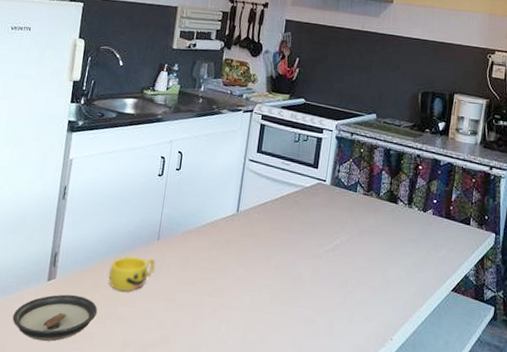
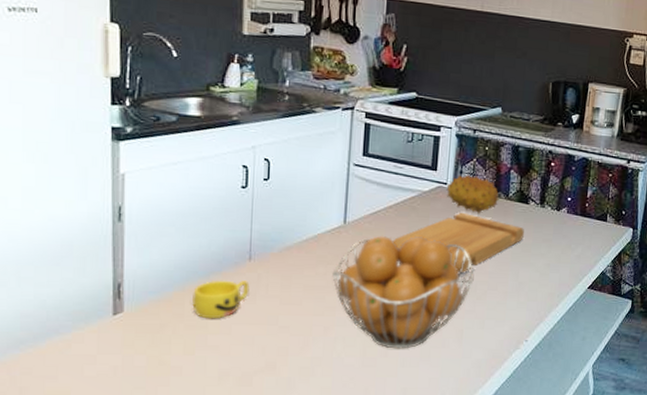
saucer: present [12,294,98,342] -> none [73,328,183,381]
fruit basket: none [223,225,346,336] -> present [332,235,474,349]
cutting board: none [276,208,393,266] -> present [392,212,524,272]
fruit: none [325,173,371,210] -> present [446,174,500,213]

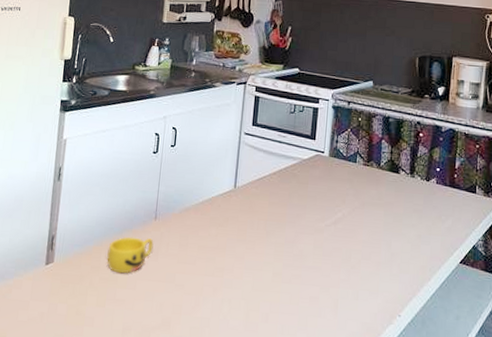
fruit basket: present [332,235,474,349] -> none [222,200,349,315]
cutting board: present [392,212,524,272] -> none [275,180,395,240]
fruit: present [446,174,500,213] -> none [323,143,372,181]

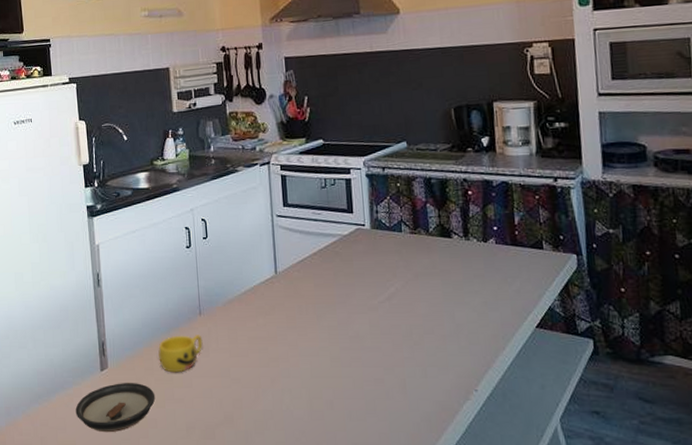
saucer: none [11,278,97,328] -> present [75,383,156,433]

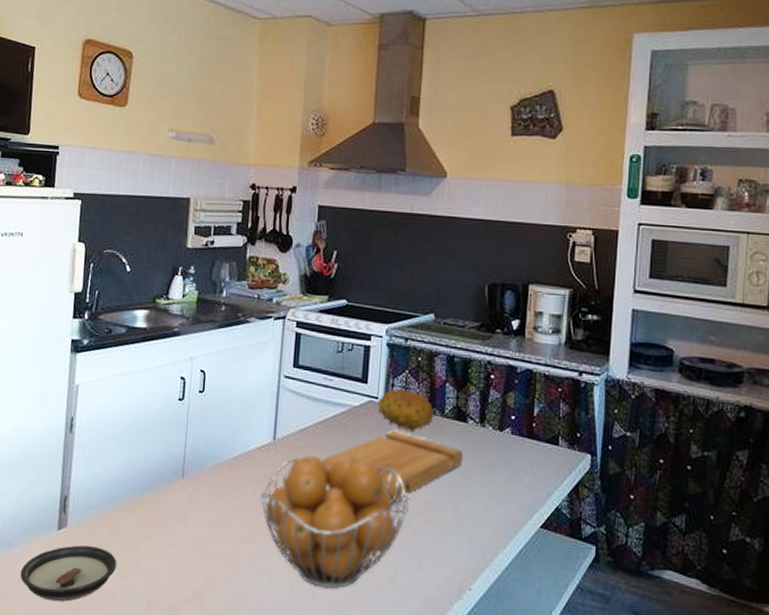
cup: present [158,335,203,373] -> none [127,497,181,541]
fruit basket: none [271,281,408,401] -> present [260,454,409,588]
cutting board: none [322,253,453,316] -> present [322,430,463,501]
fruit: none [365,213,420,252] -> present [377,387,435,432]

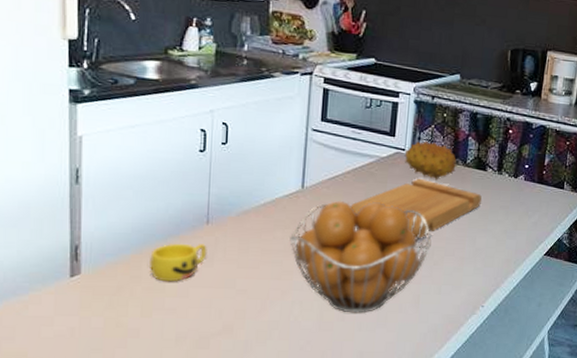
saucer: present [20,545,117,602] -> none [30,290,141,343]
cup: none [127,497,181,541] -> present [150,243,207,282]

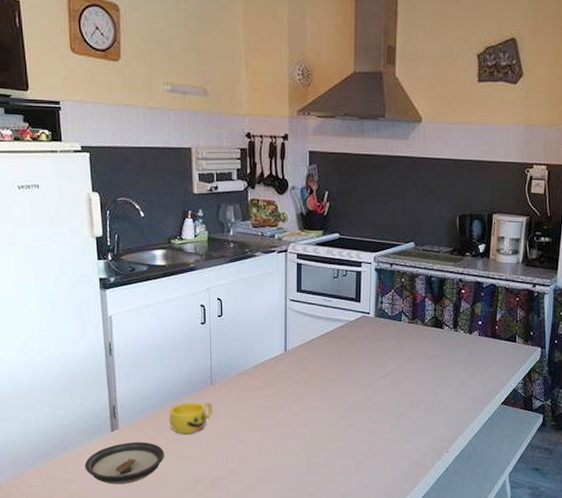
saucer: none [30,290,141,343] -> present [85,442,165,485]
fruit basket: present [290,200,432,313] -> none [278,360,398,459]
cutting board: present [350,178,482,238] -> none [326,338,440,392]
fruit: present [404,140,457,179] -> none [369,304,417,338]

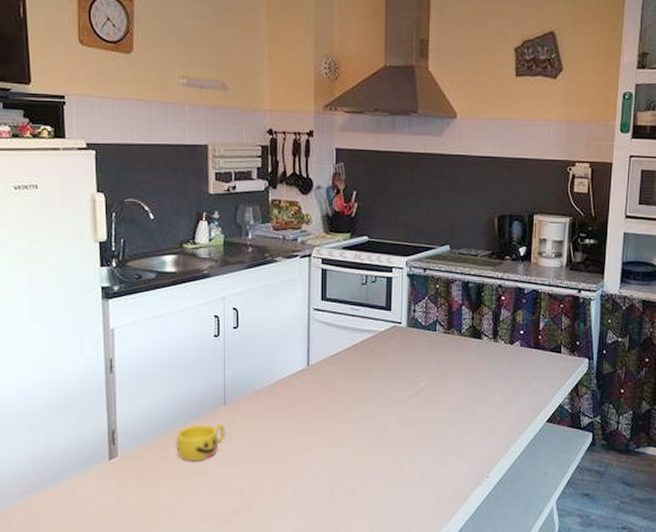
saucer: present [85,442,165,485] -> none [77,472,170,522]

